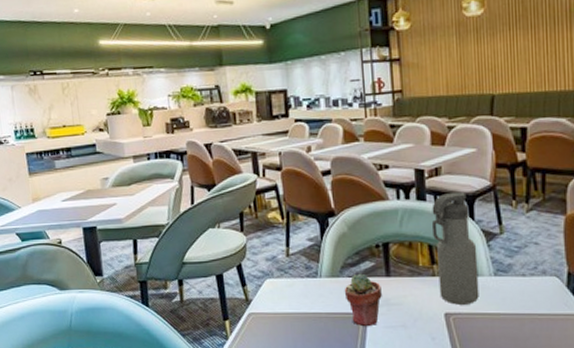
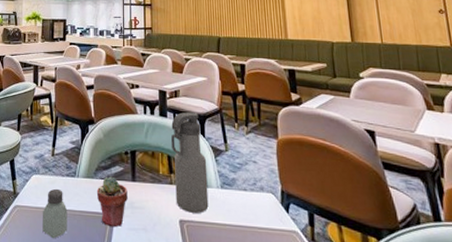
saltshaker: none [283,291,313,344] -> present [42,188,68,239]

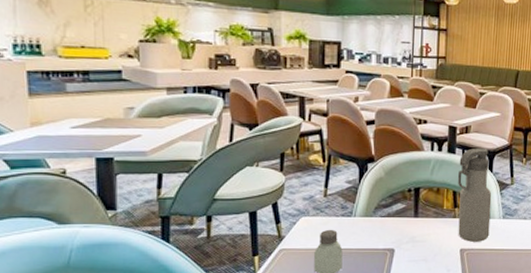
potted succulent: present [96,176,128,228] -> none [375,214,409,261]

